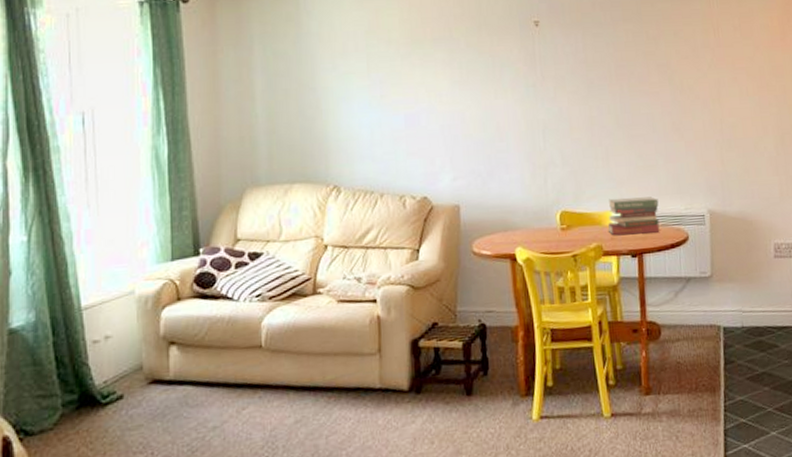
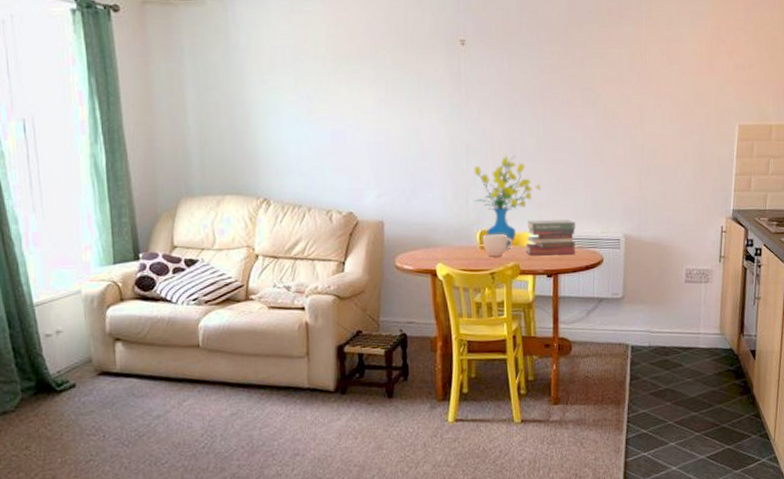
bouquet: none [551,132,622,230] -> present [473,154,541,250]
cup: none [562,213,595,239] -> present [482,233,513,257]

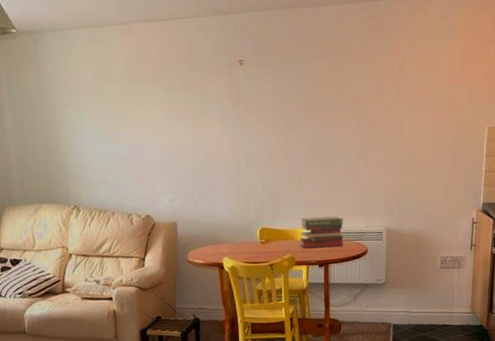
bouquet: present [473,154,541,250] -> none [253,160,313,244]
cup: present [482,233,513,257] -> none [262,230,289,251]

